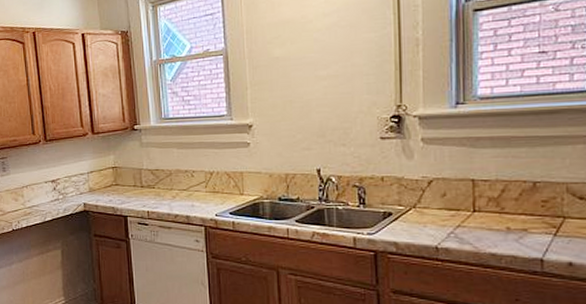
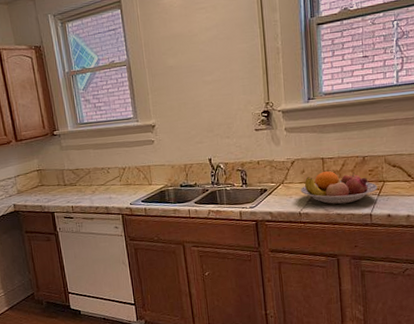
fruit bowl: none [440,197,554,242] -> present [301,171,378,205]

